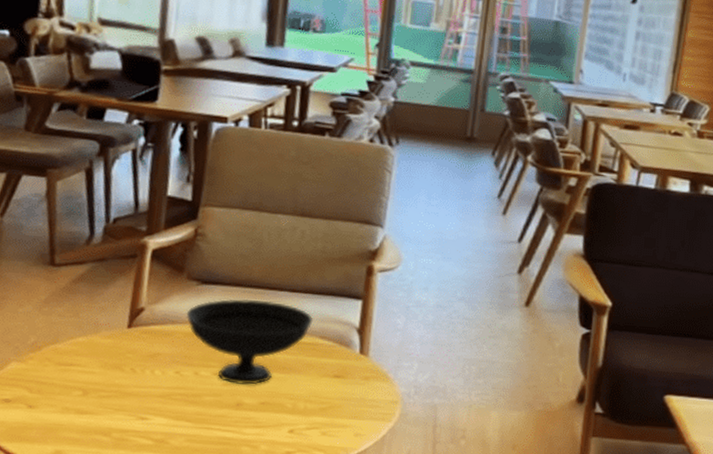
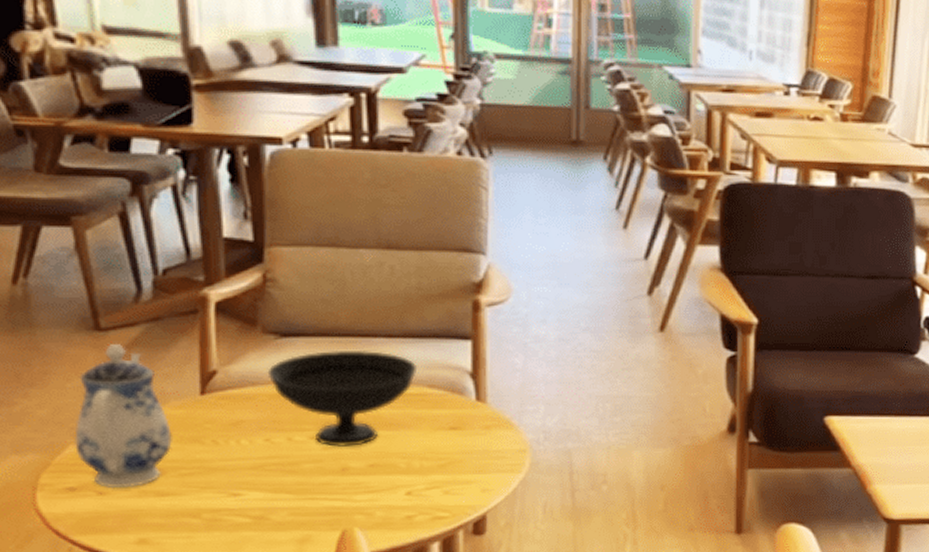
teapot: none [16,278,99,404] -> present [74,344,174,489]

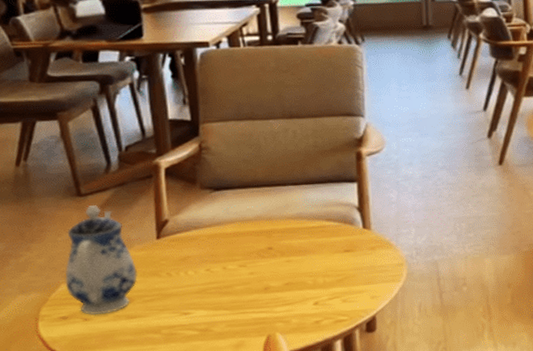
bowl: present [267,350,418,447] -> none [205,196,318,272]

